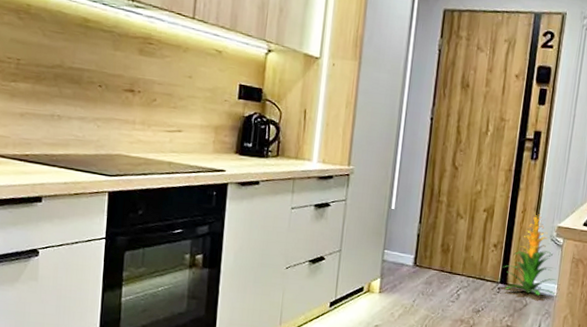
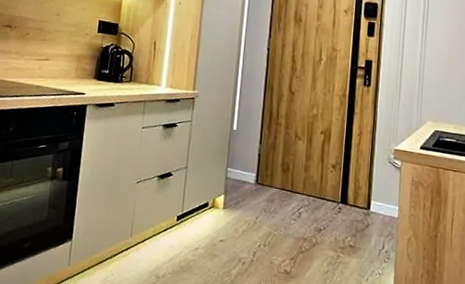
indoor plant: present [502,213,557,296] -> none [342,136,399,218]

